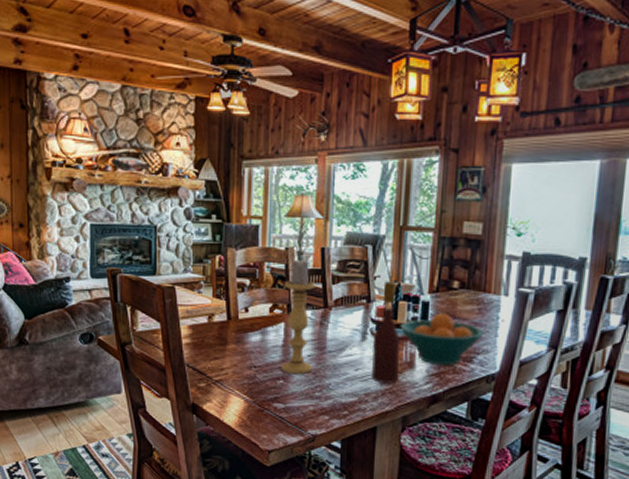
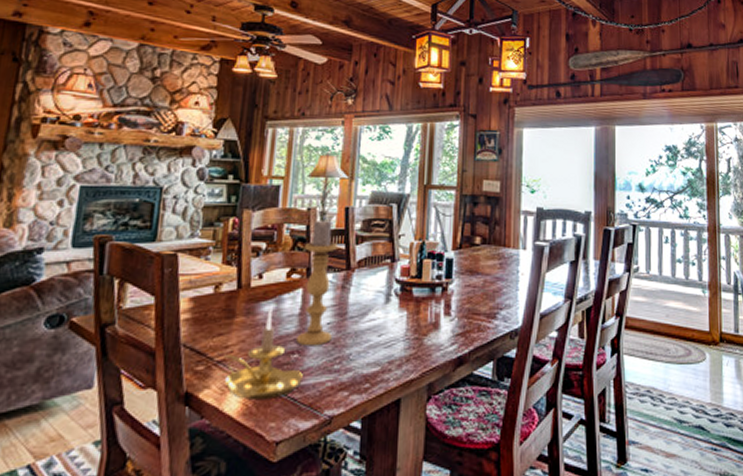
candle holder: none [221,339,288,416] -> present [224,308,303,399]
wine bottle: present [371,280,401,384] -> none [396,238,426,348]
fruit bowl: present [400,313,485,366] -> none [425,269,506,325]

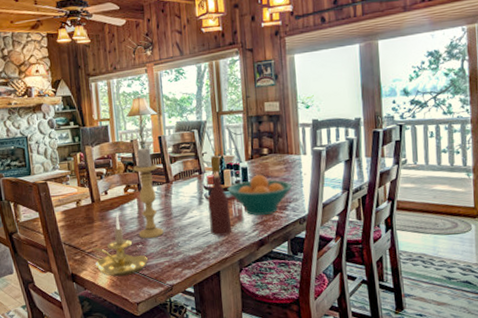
wine bottle: none [396,238,426,348] -> present [208,154,231,236]
fruit bowl: none [425,269,506,325] -> present [227,174,293,216]

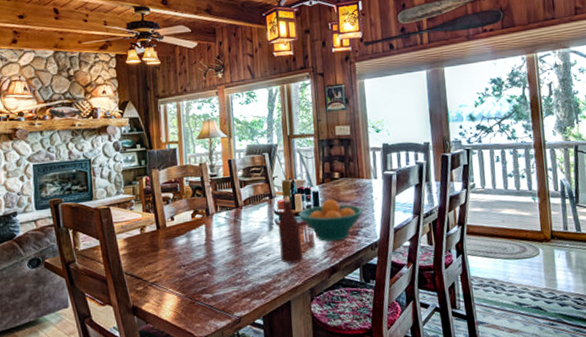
candle holder: present [92,214,148,276] -> none [155,242,215,309]
candle holder: present [133,147,164,239] -> none [202,171,232,267]

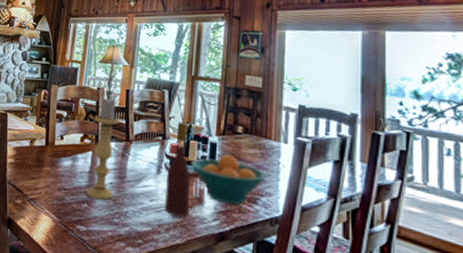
candle holder: none [202,171,232,267] -> present [86,98,119,201]

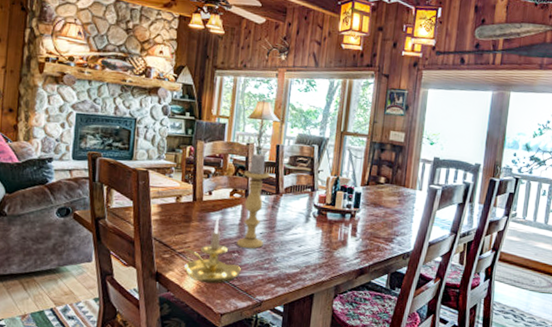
candle holder: none [35,164,90,237] -> present [183,218,241,284]
wine bottle: present [165,121,191,218] -> none [312,174,337,258]
fruit bowl: present [191,154,267,205] -> none [337,202,403,245]

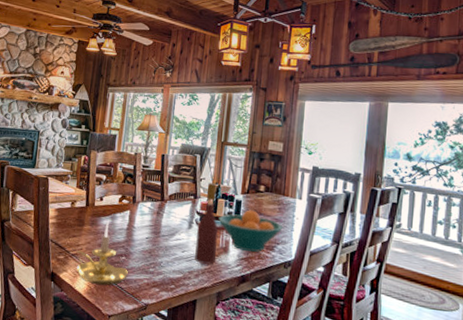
candle holder: present [237,153,270,249] -> none [124,162,155,253]
wine bottle: none [312,174,337,258] -> present [195,182,219,265]
fruit bowl: none [337,202,403,245] -> present [218,209,283,253]

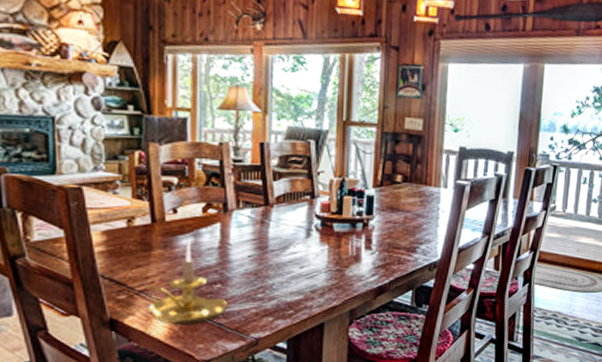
wine bottle: present [195,182,219,265] -> none [317,175,347,279]
fruit bowl: present [218,209,283,253] -> none [345,206,427,258]

